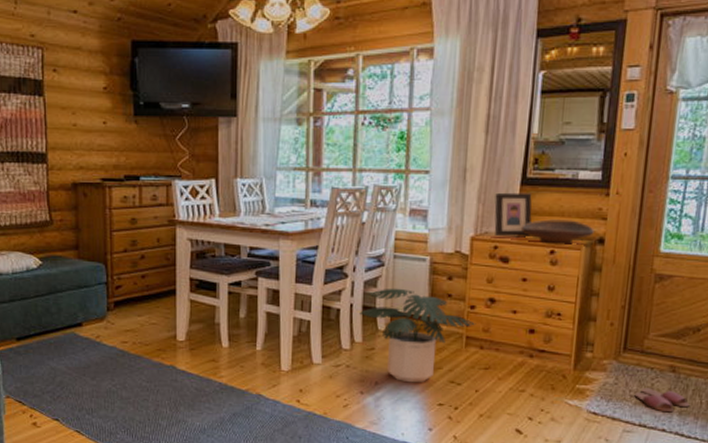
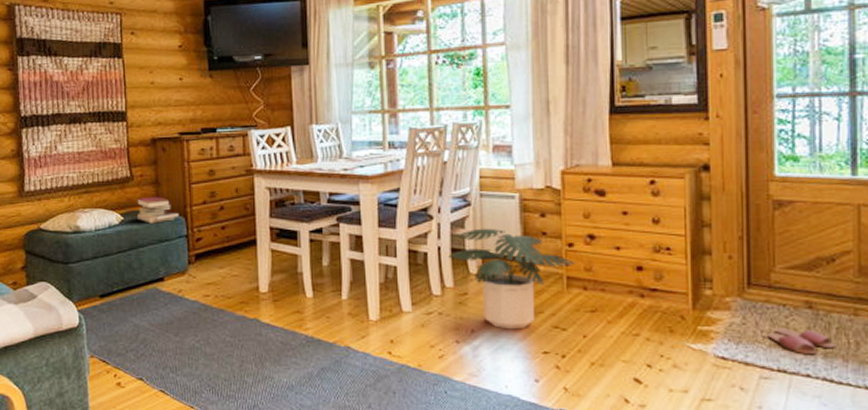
books: none [55,242,100,269] -> present [136,196,180,224]
picture frame: present [494,192,532,237] -> none [583,121,626,169]
decorative bowl: present [520,219,594,246] -> none [614,147,697,175]

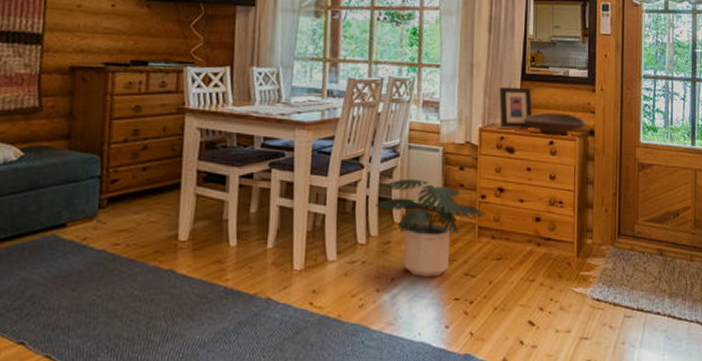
books: present [136,196,180,224] -> none [40,131,94,161]
picture frame: none [583,121,626,169] -> present [499,86,532,129]
decorative bowl: none [614,147,697,175] -> present [523,112,585,137]
slippers: present [767,328,835,355] -> none [631,273,677,295]

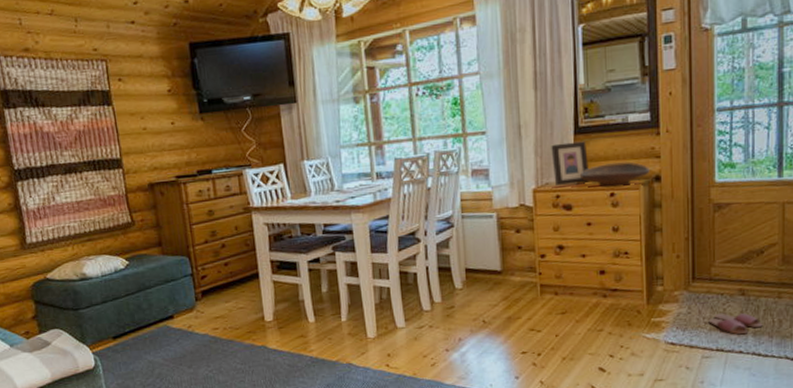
potted plant: present [376,178,487,277] -> none [436,246,548,336]
slippers: none [631,273,677,295] -> present [708,312,763,335]

